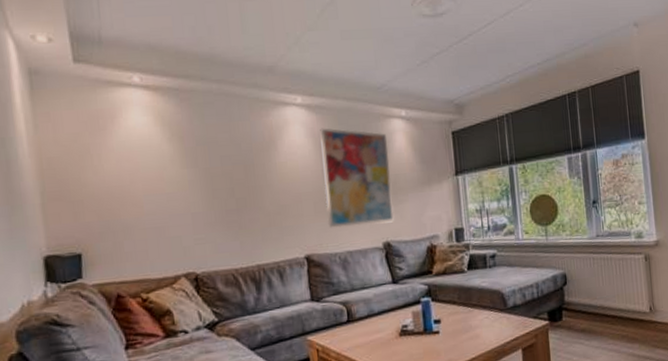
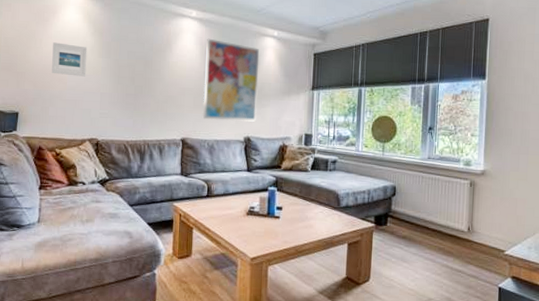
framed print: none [116,155,169,197] -> present [52,42,87,77]

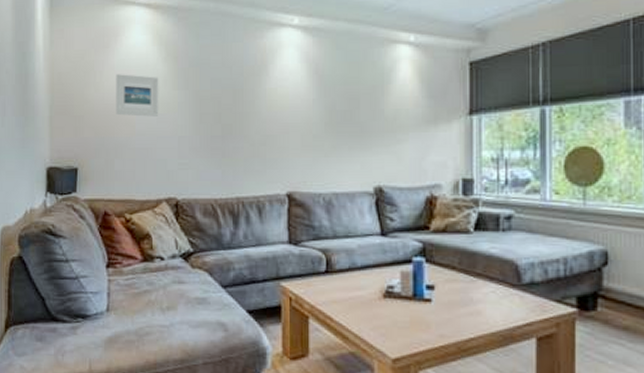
wall art: present [202,38,260,122] -> none [314,52,391,165]

